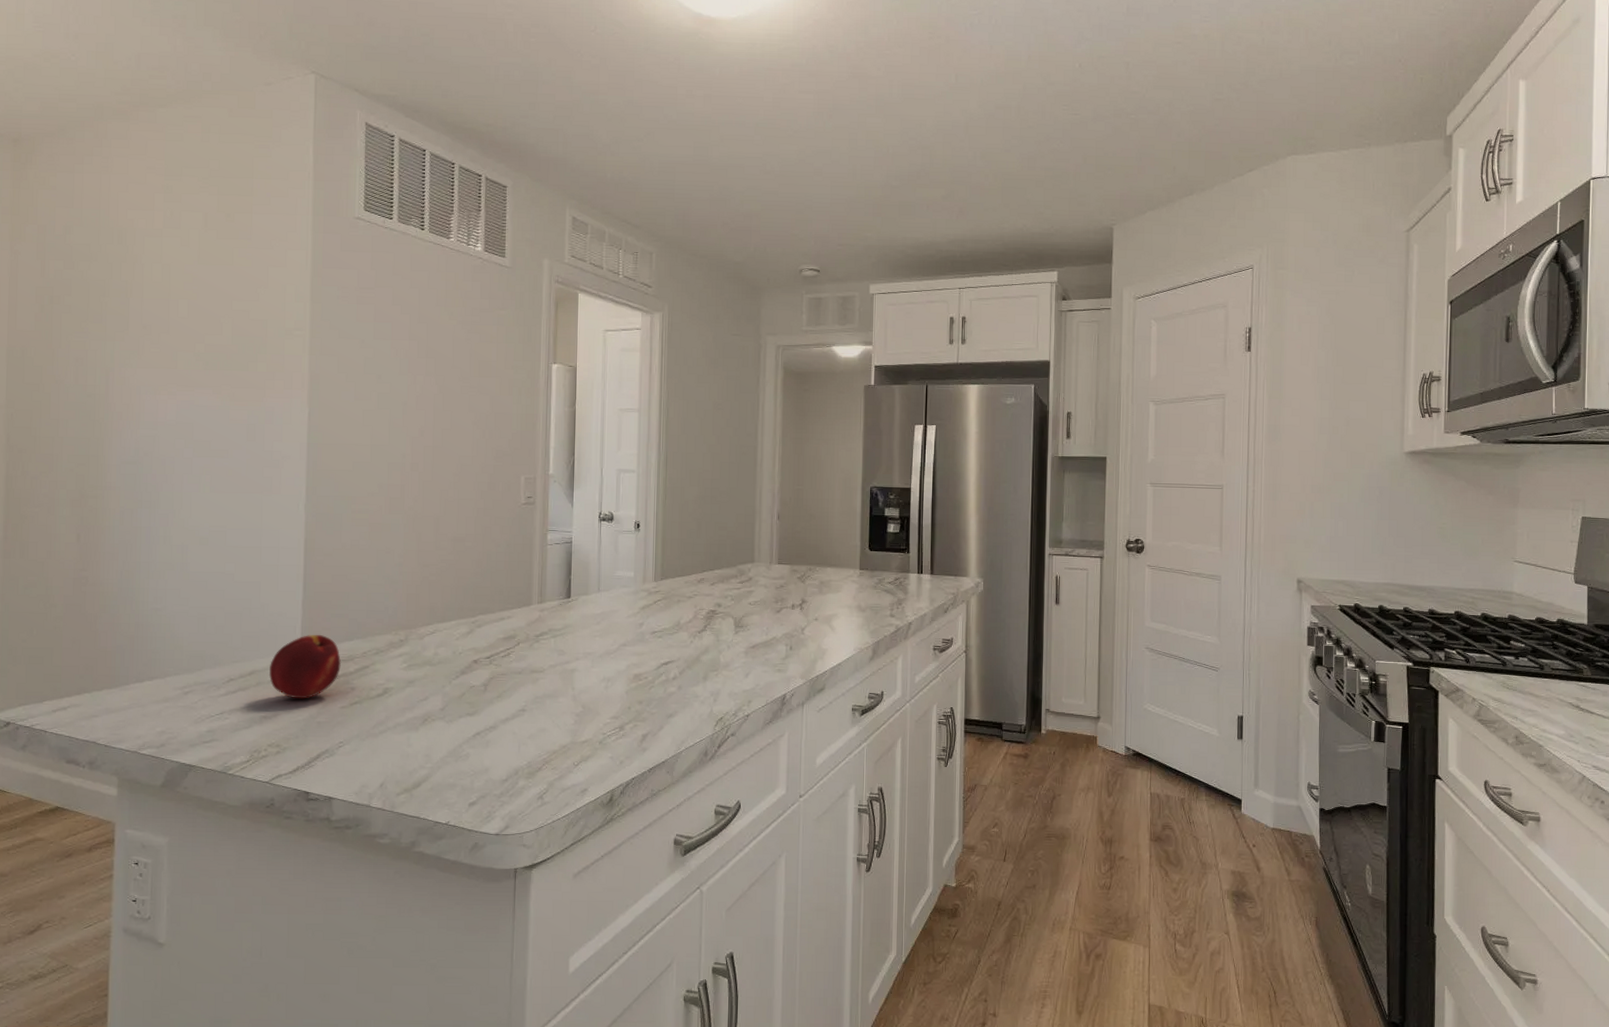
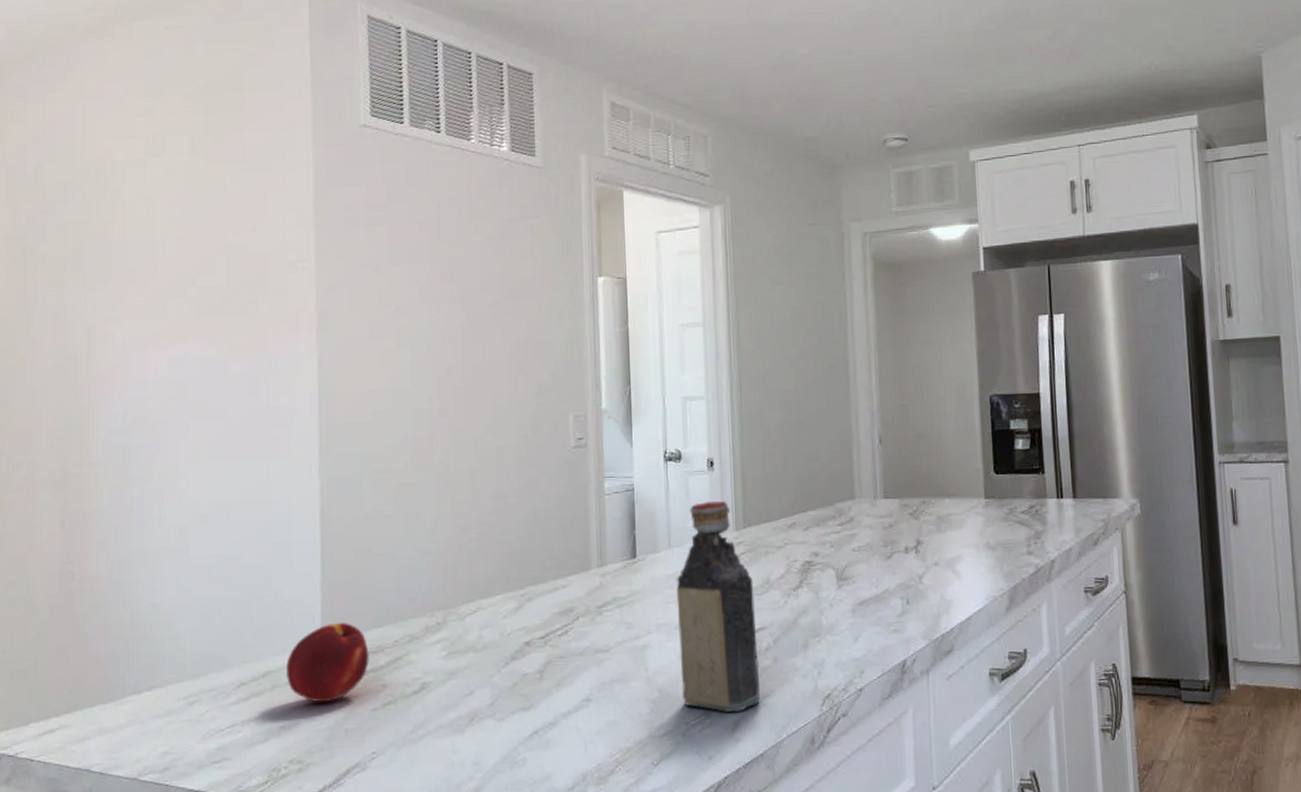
bottle: none [601,557,667,727] -> present [676,501,760,712]

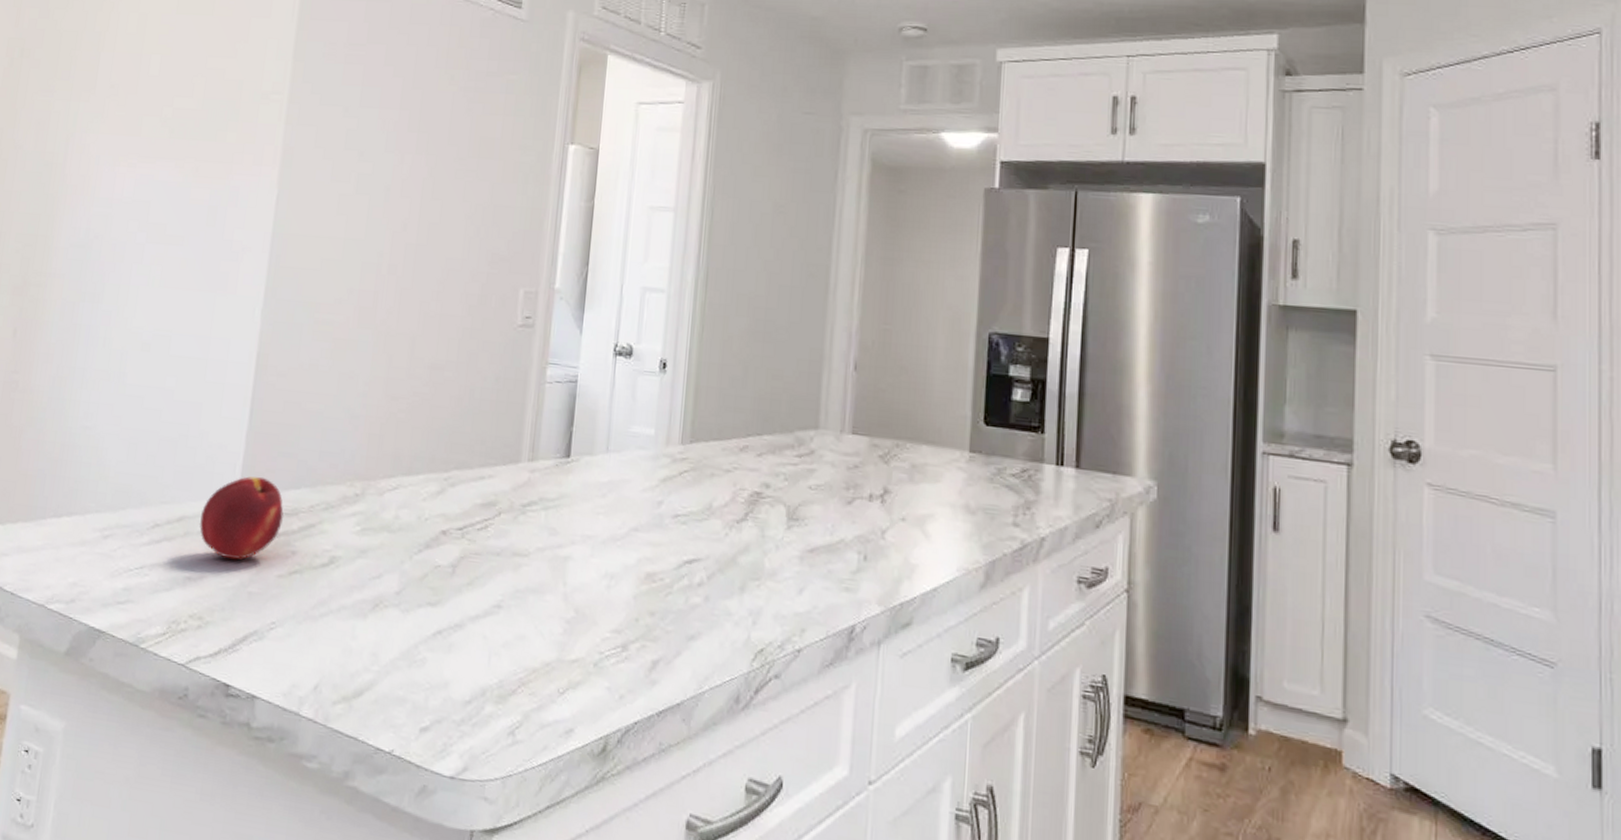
bottle: present [676,501,760,712] -> none [599,406,694,651]

